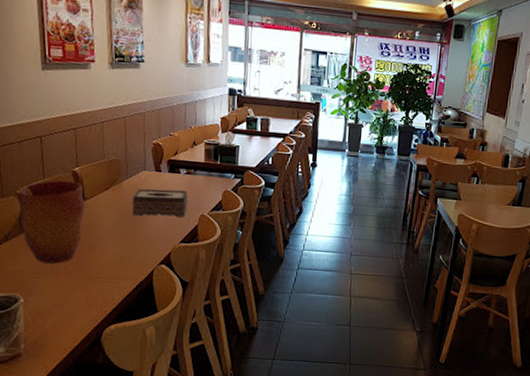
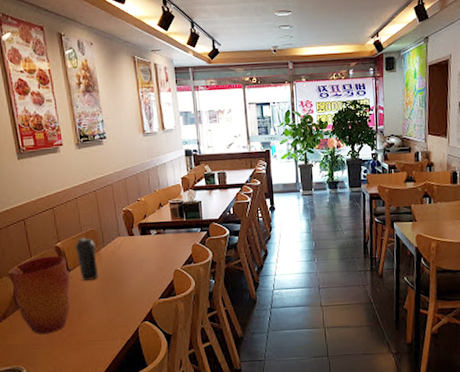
water bottle: none [94,166,118,213] -> present [75,238,98,280]
tissue box: present [132,189,188,217] -> none [111,249,162,280]

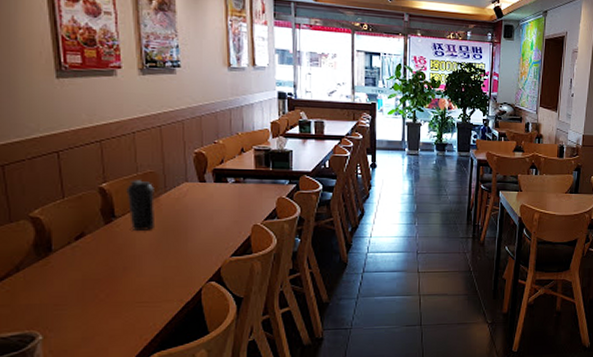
vase: present [11,255,71,334] -> none [32,198,116,292]

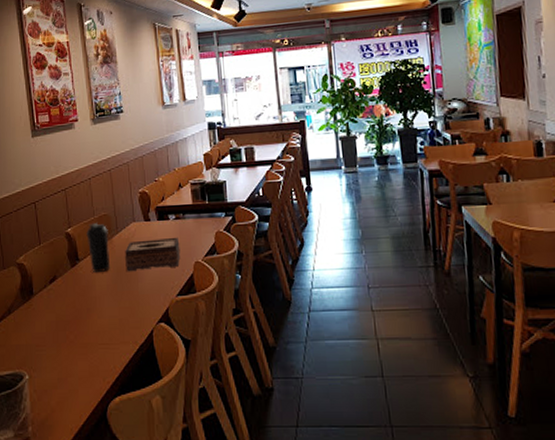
tissue box: none [174,200,238,232] -> present [125,237,181,272]

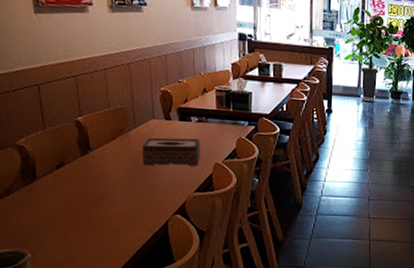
water bottle: present [86,223,110,272] -> none [100,115,125,163]

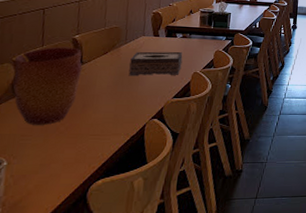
vase: none [18,130,91,217] -> present [12,47,83,125]

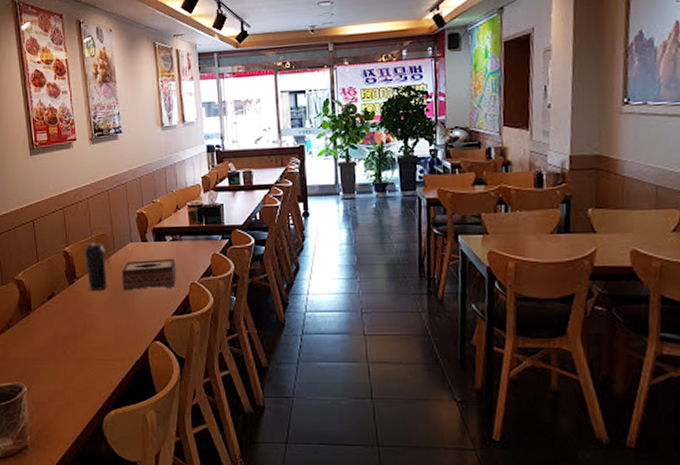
vase: present [12,47,83,125] -> none [17,261,77,348]
water bottle: none [94,33,117,75] -> present [84,242,107,290]

